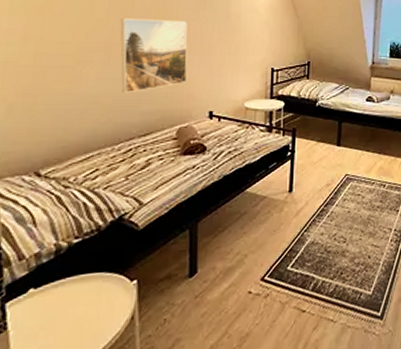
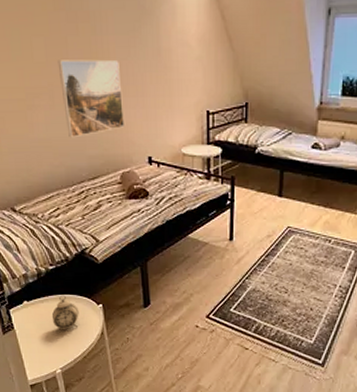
alarm clock: none [66,274,105,326] -> present [51,295,79,333]

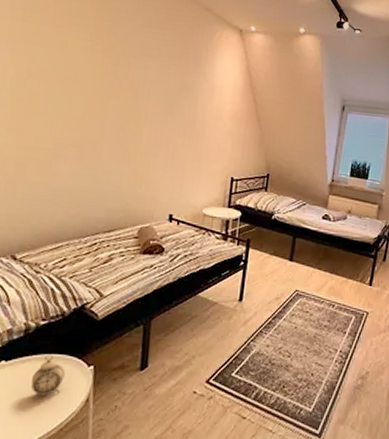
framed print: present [57,59,125,138] -> none [91,118,155,190]

